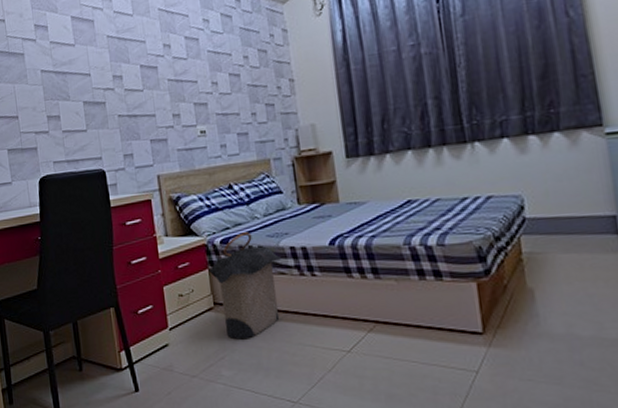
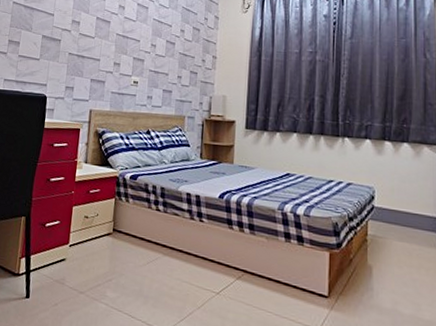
laundry hamper: present [208,232,282,340] -> none [115,173,178,267]

